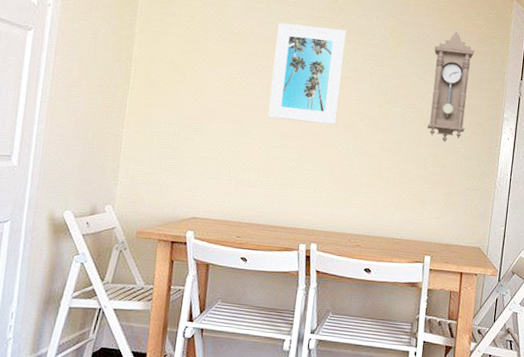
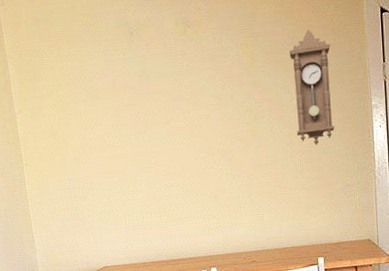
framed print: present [267,23,346,126] -> none [136,58,210,163]

